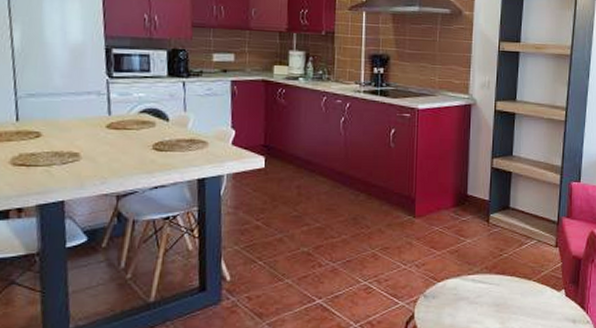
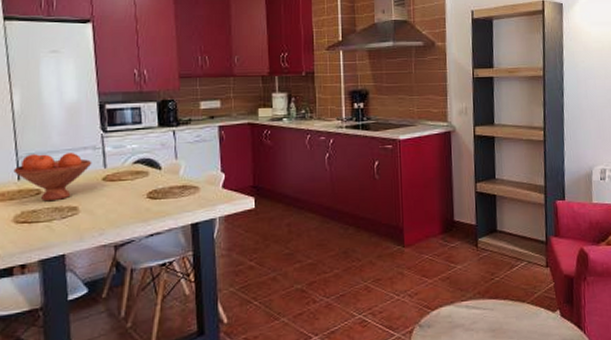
fruit bowl: none [12,95,96,146] -> present [13,153,92,202]

